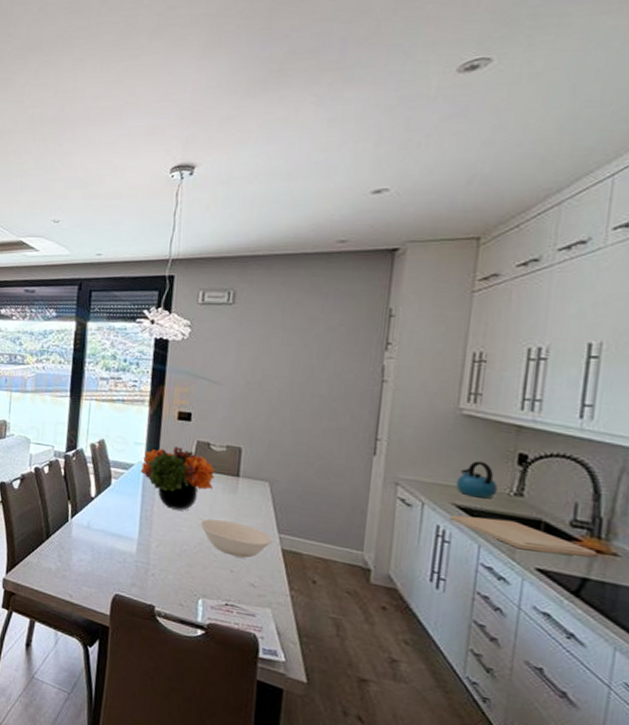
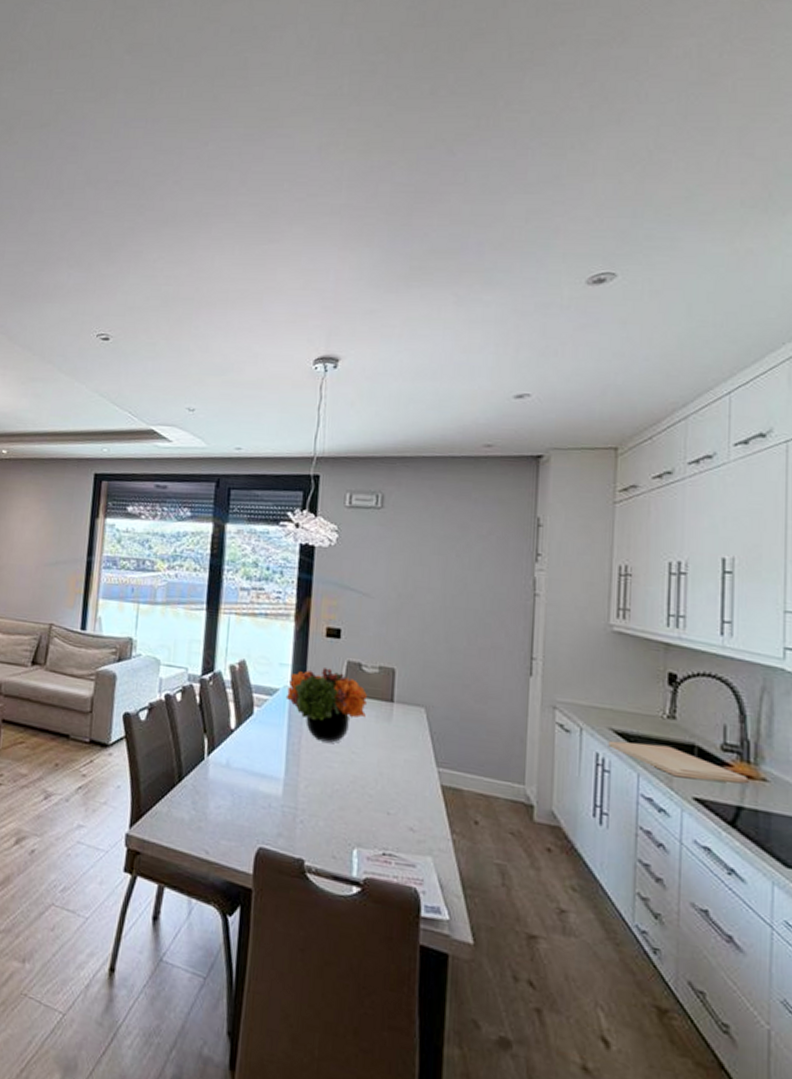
bowl: present [200,518,273,558] -> none [353,751,431,798]
kettle: present [455,461,497,499] -> none [611,681,651,723]

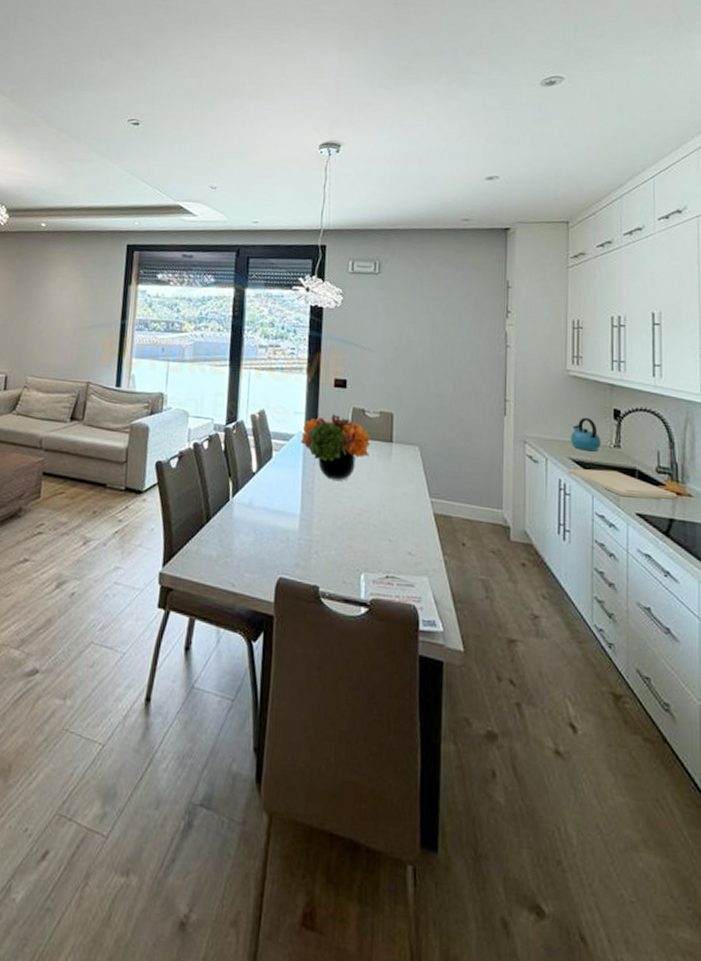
kettle: none [611,681,651,723] -> present [570,417,601,452]

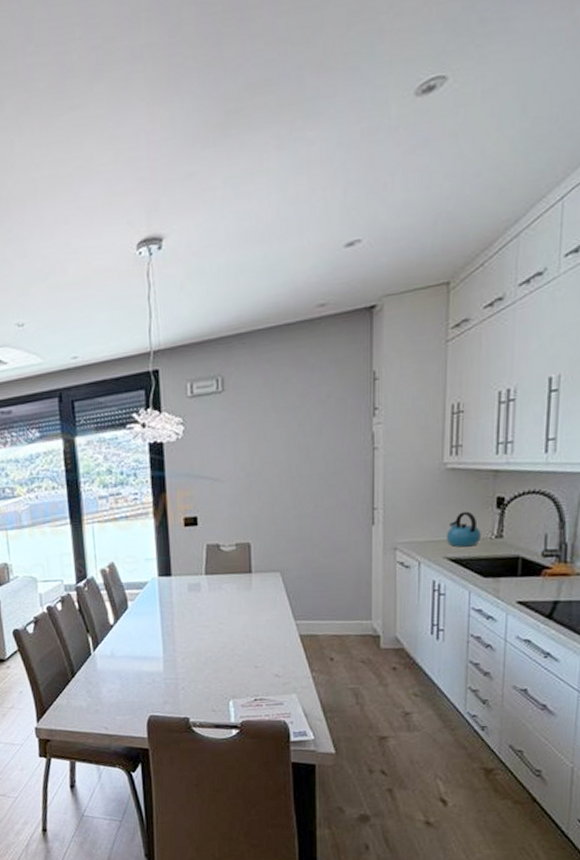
flower arrangement: present [300,414,371,481] -> none [155,554,229,619]
cutting board: present [568,468,677,500] -> none [443,562,564,587]

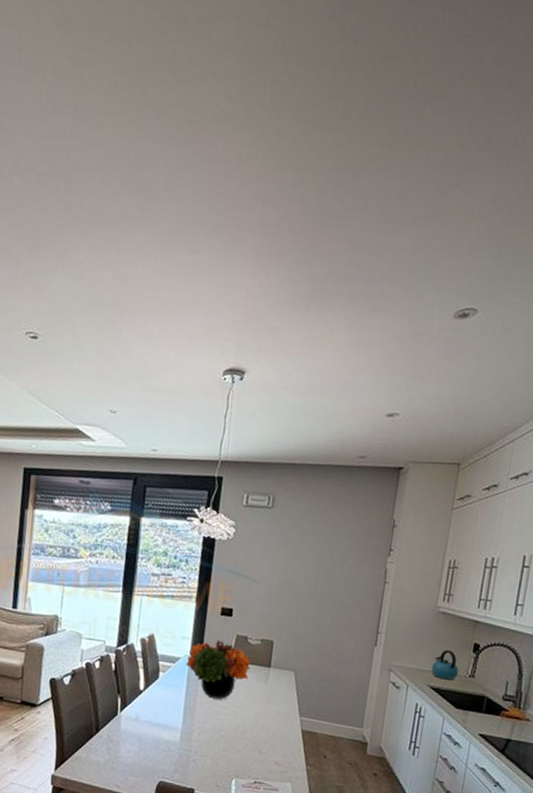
flower arrangement: none [155,554,229,619] -> present [185,640,251,700]

